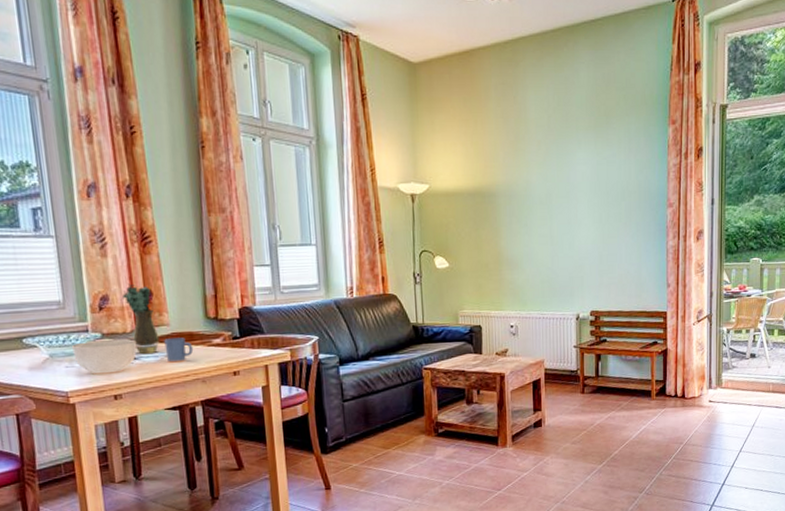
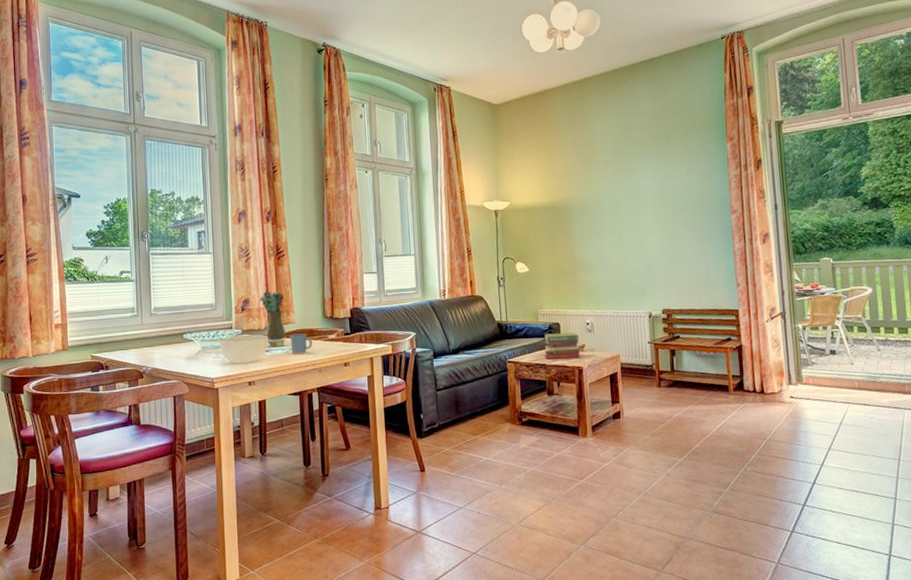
books: none [464,336,502,366] -> present [544,332,580,360]

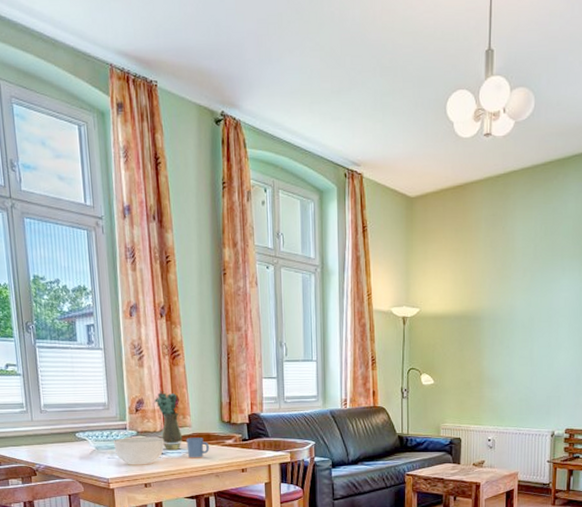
books: present [544,332,580,360] -> none [443,448,479,475]

